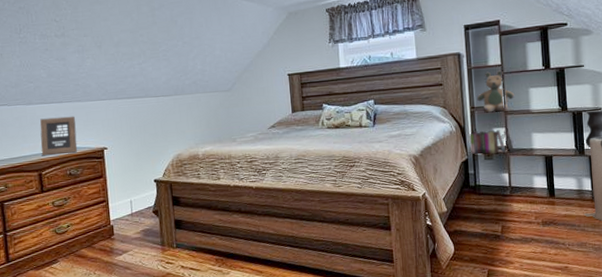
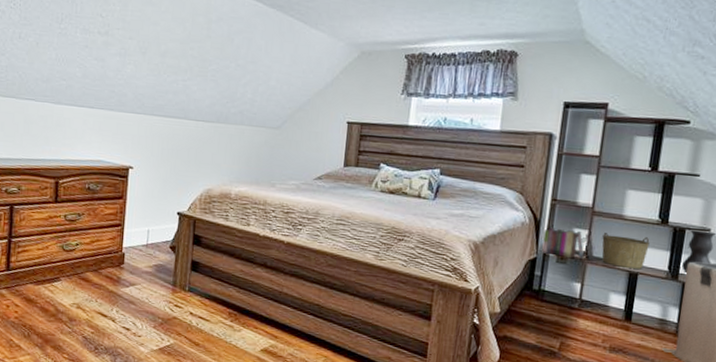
picture frame: present [40,116,78,156] -> none [62,121,104,166]
teddy bear: present [477,70,515,113] -> none [562,161,608,213]
basket: none [517,124,556,154] -> present [602,233,650,270]

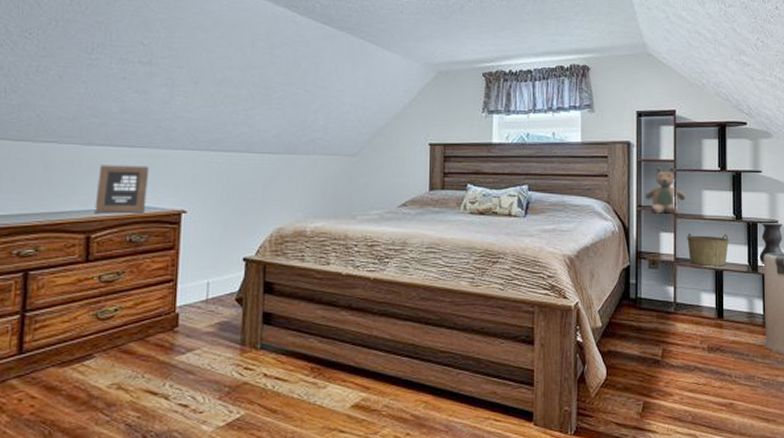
picture frame: none [62,121,104,166] -> present [94,165,148,214]
books: present [542,227,594,261] -> none [634,233,682,263]
teddy bear: none [562,161,608,213] -> present [646,166,687,215]

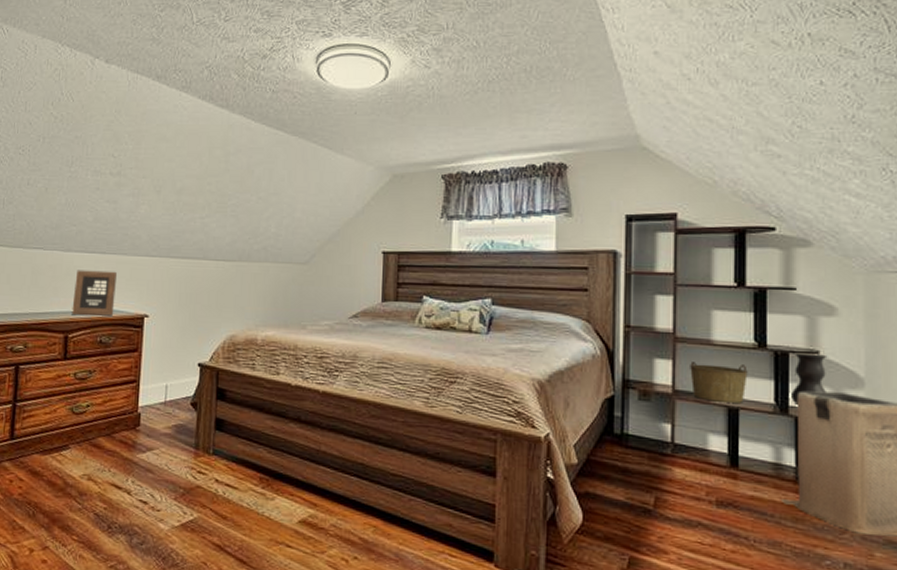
teddy bear: present [646,166,687,215] -> none [636,280,690,339]

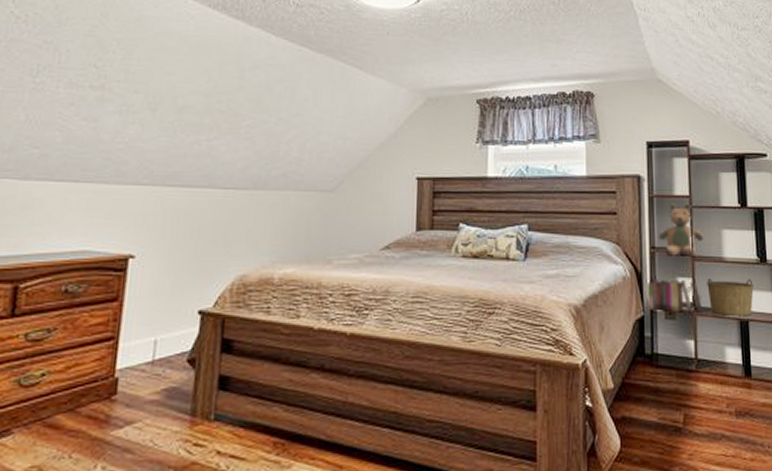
picture frame: present [72,270,117,316] -> none [26,202,93,260]
books: none [620,358,683,396] -> present [648,279,702,313]
teddy bear: none [636,280,690,339] -> present [659,203,705,258]

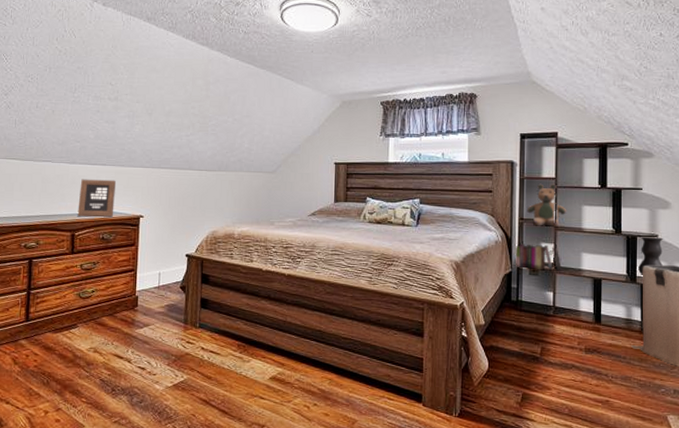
picture frame: none [26,202,93,260] -> present [77,179,116,217]
basket: present [707,279,754,317] -> none [567,245,608,276]

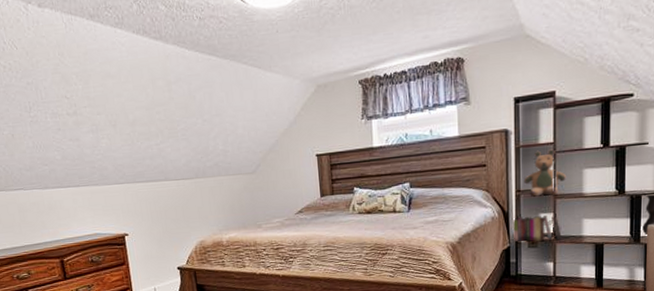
picture frame: present [77,179,116,217] -> none [58,200,98,243]

